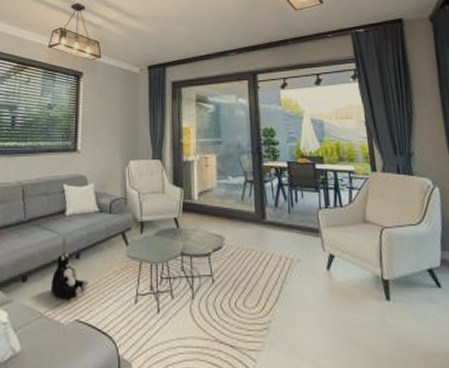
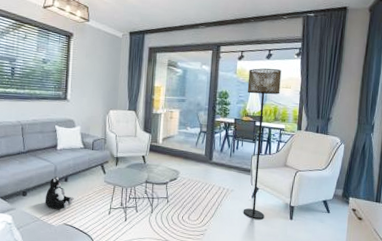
floor lamp: none [296,95,350,301] -> present [243,68,282,219]

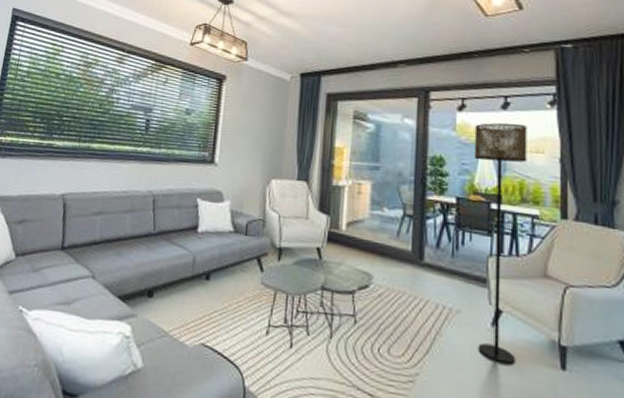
plush toy: present [44,176,74,209] -> none [176,271,217,321]

